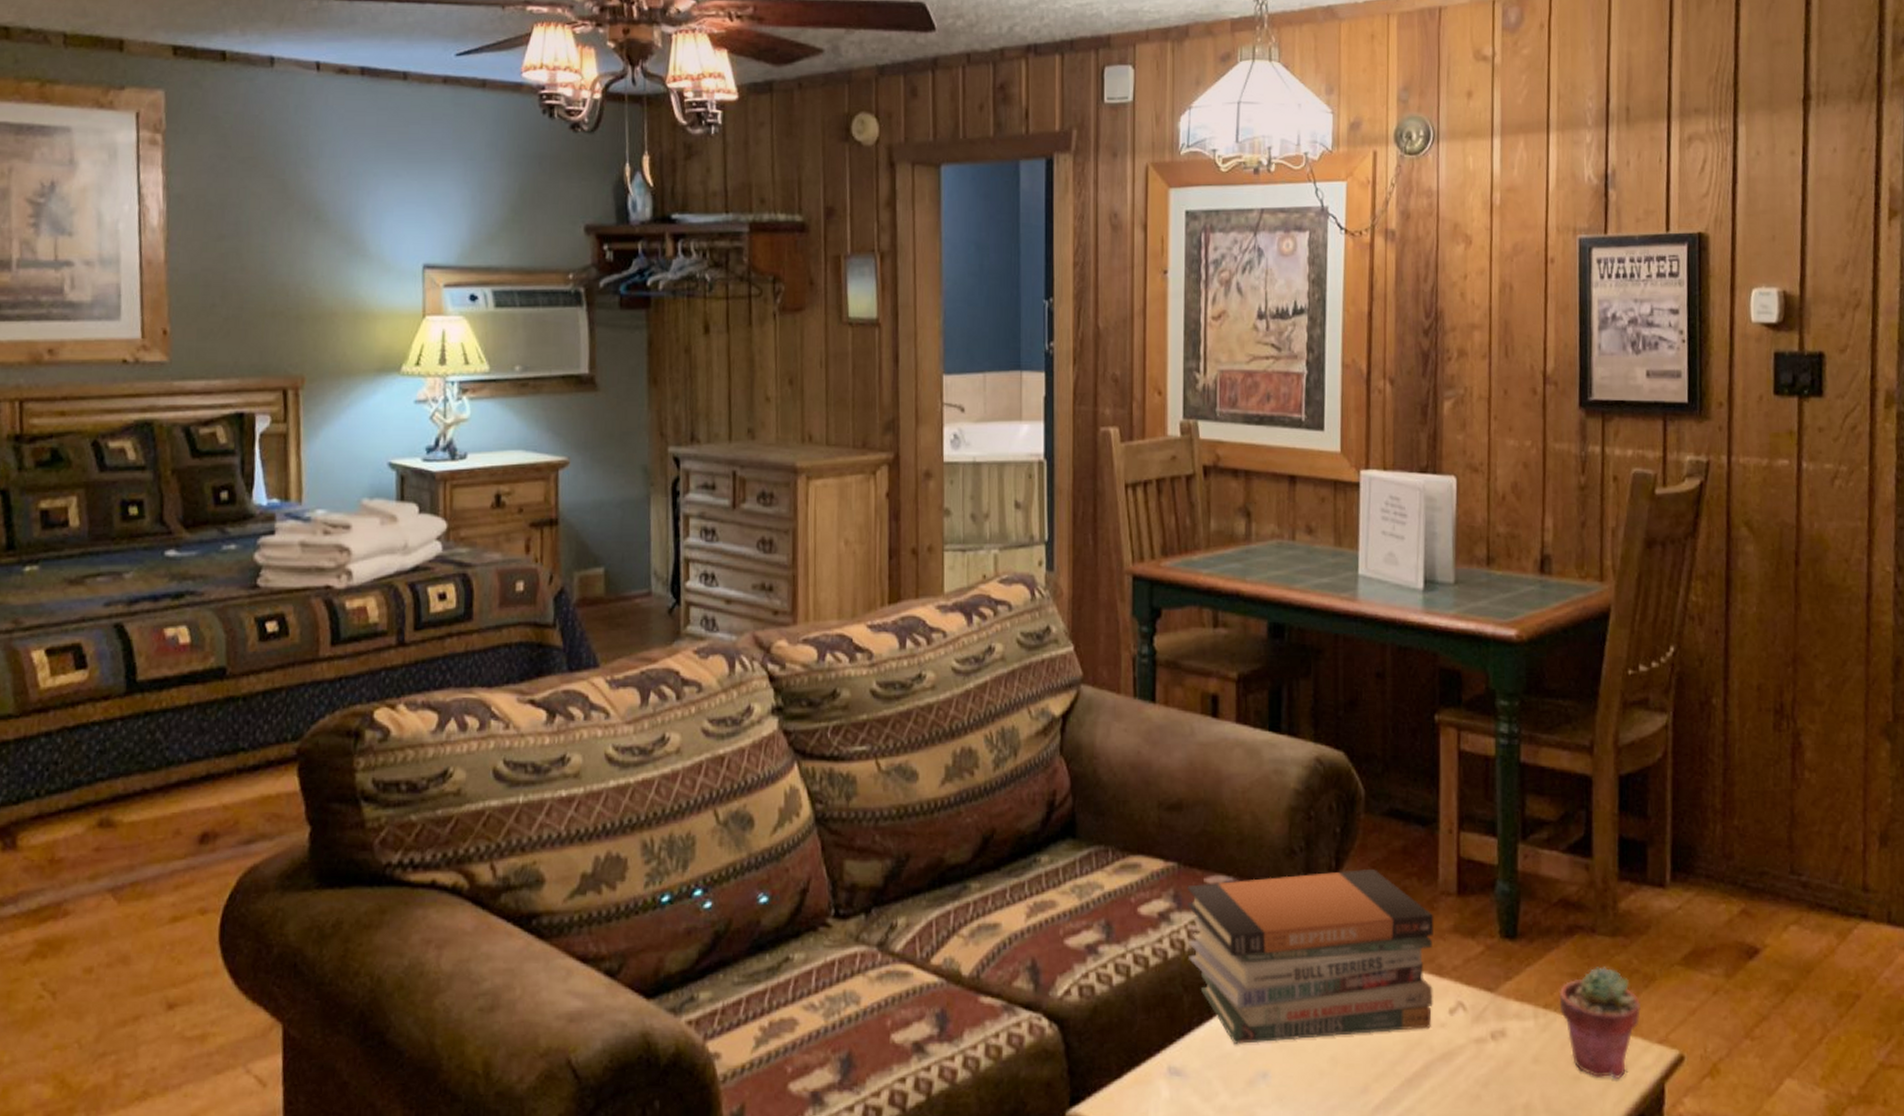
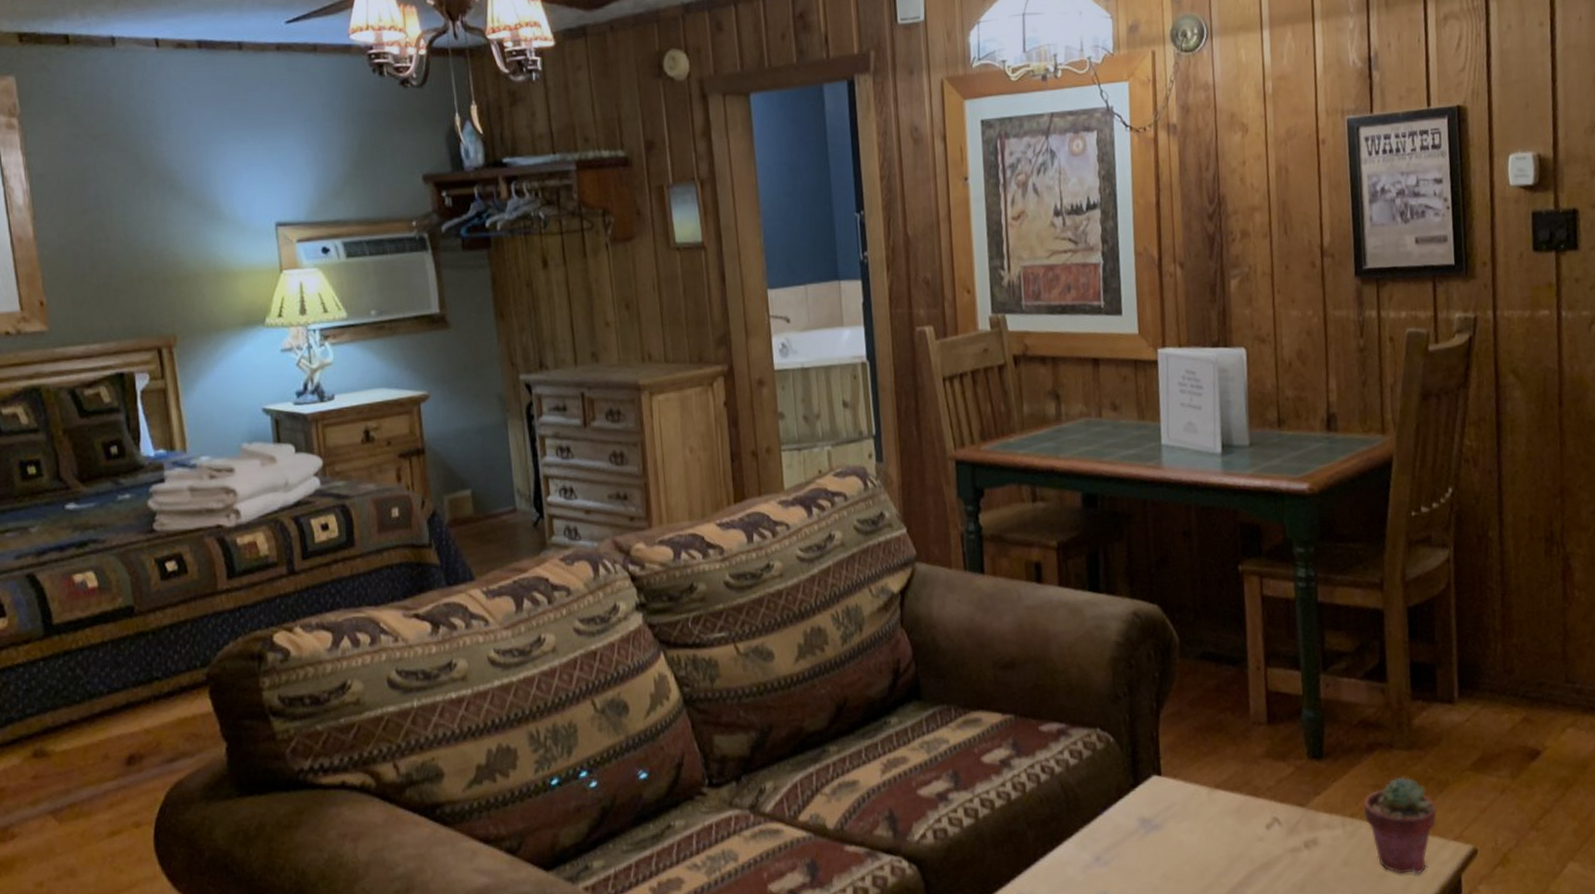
book stack: present [1187,869,1434,1044] -> none [1024,707,1251,870]

